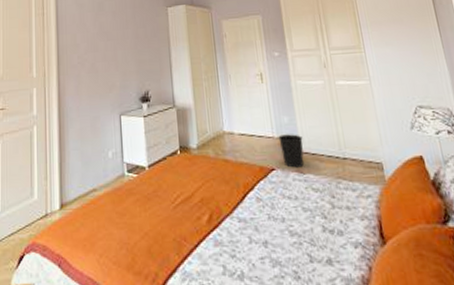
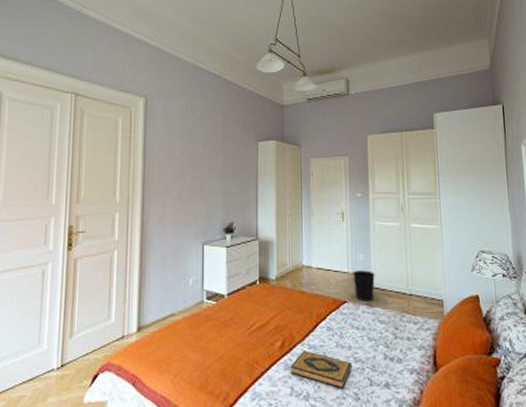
hardback book: none [220,224,288,268] -> present [290,351,352,390]

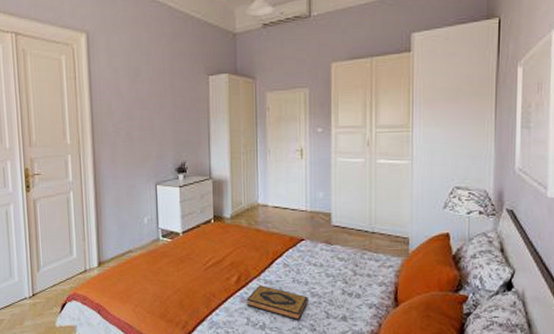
wastebasket: present [353,270,375,301] -> none [311,208,335,239]

